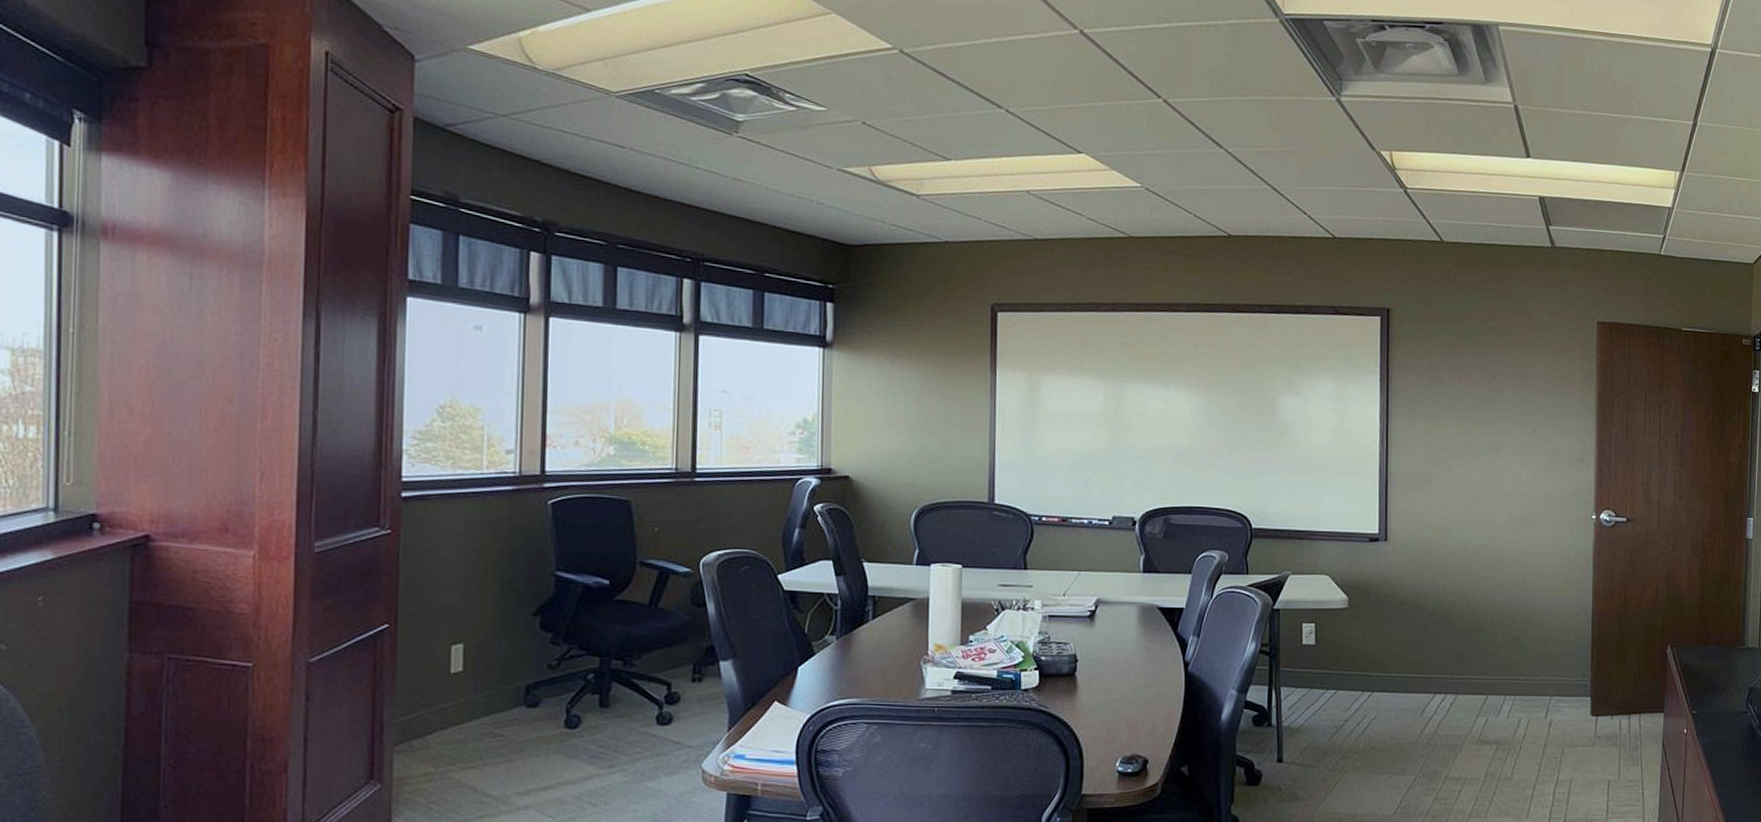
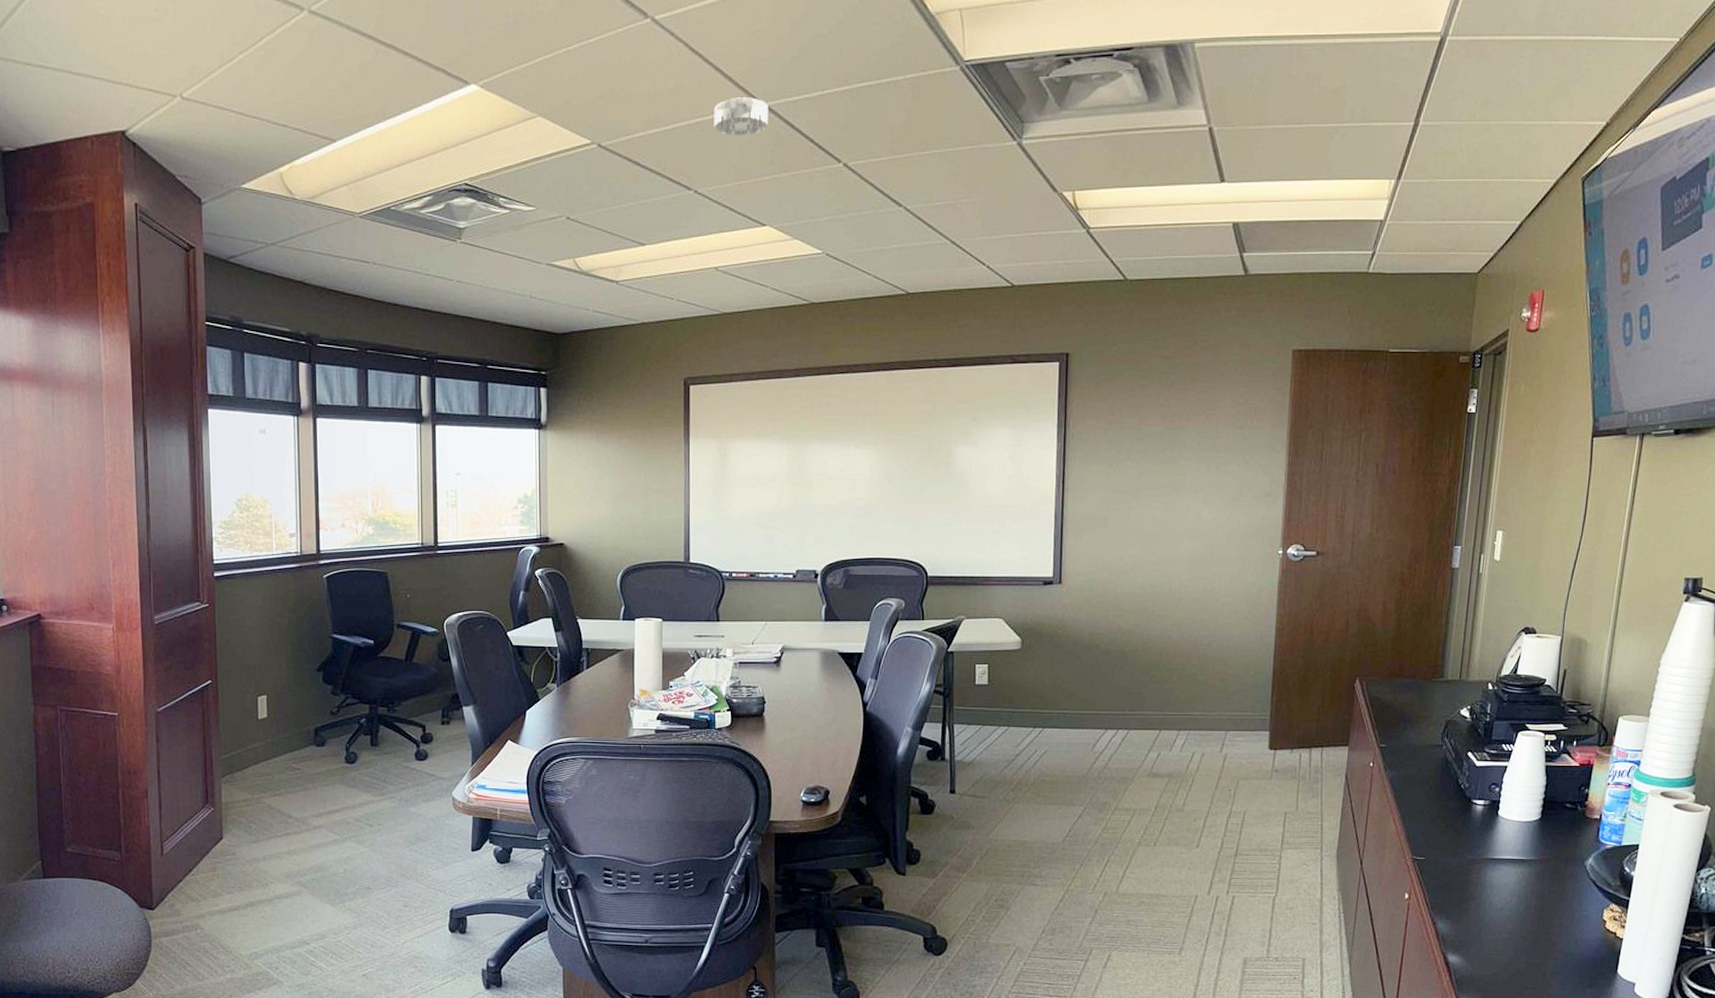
smoke detector: none [1027,20,1086,61] -> present [714,96,768,136]

